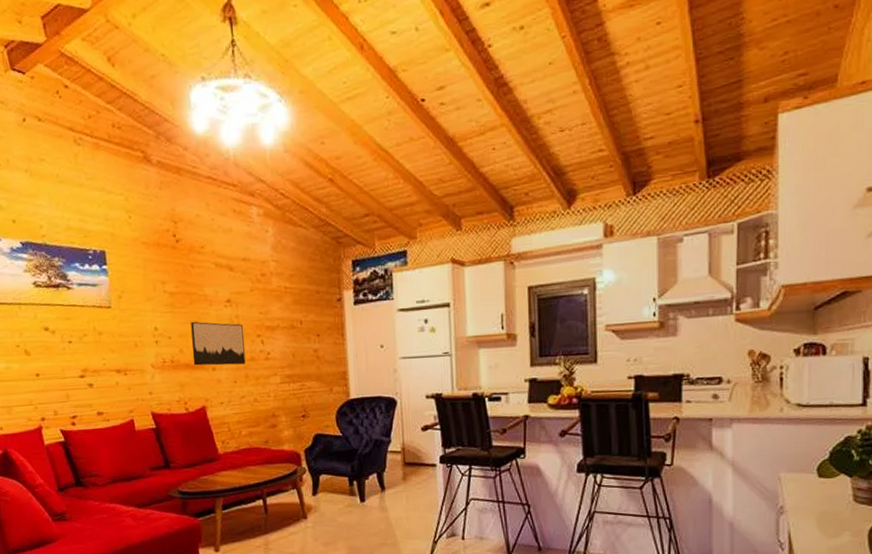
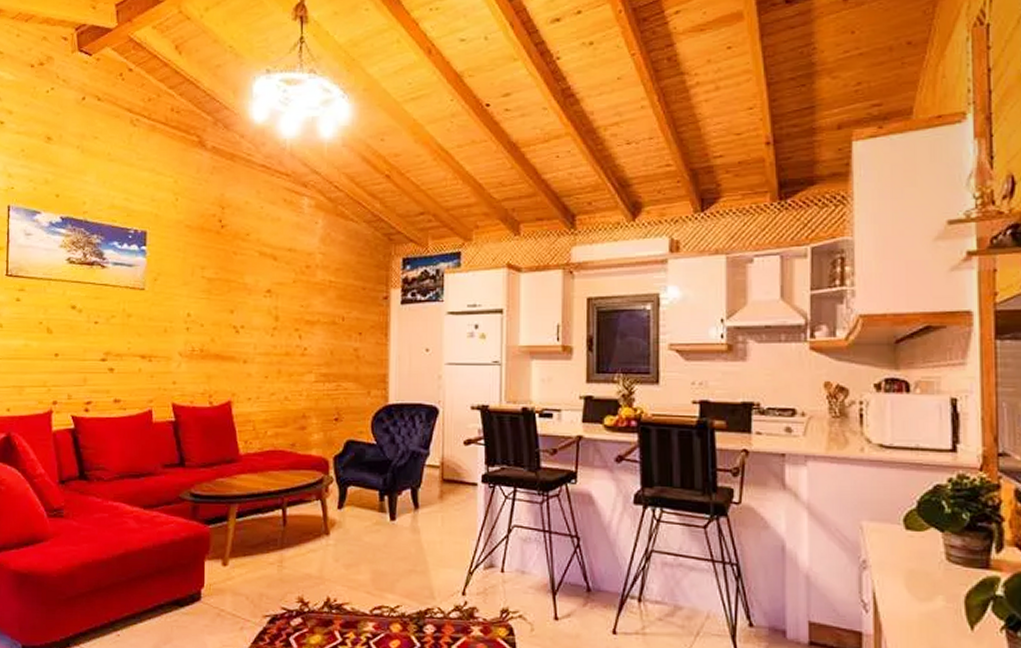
wall art: present [190,321,246,366] -> none [224,310,282,358]

